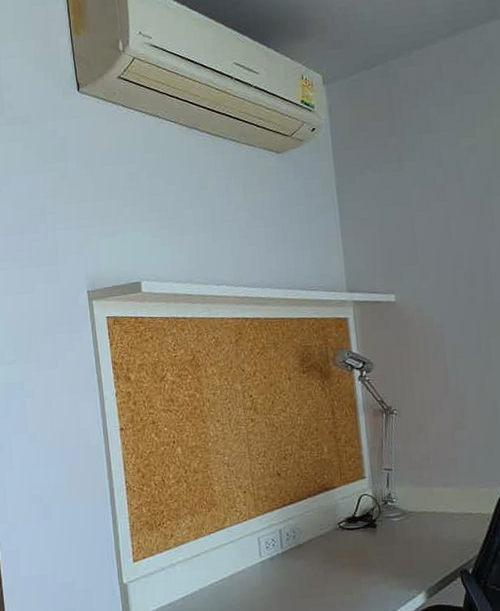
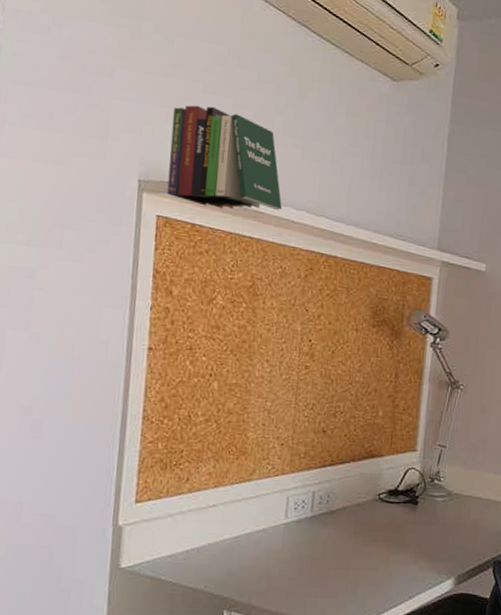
books: none [104,216,206,300] -> present [167,105,283,211]

